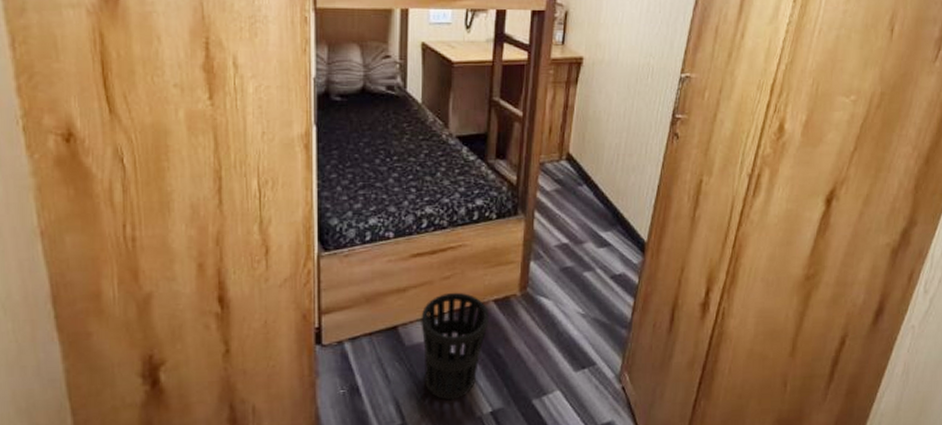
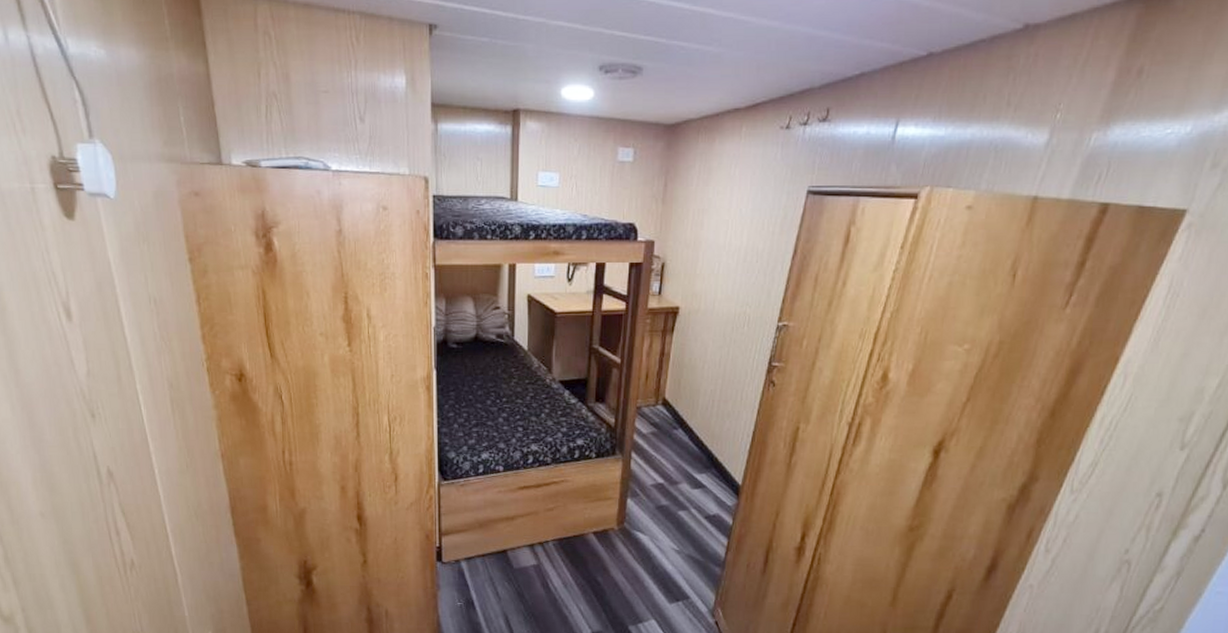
wastebasket: present [421,292,489,400] -> none [527,523,588,620]

